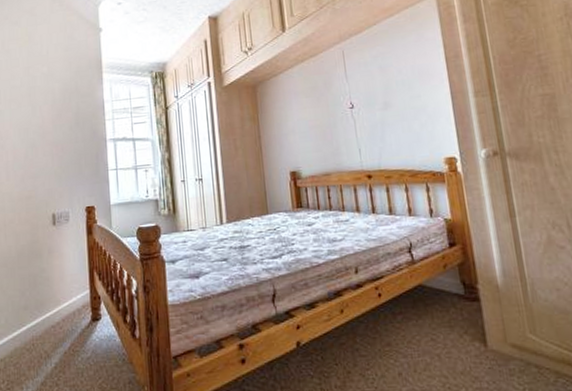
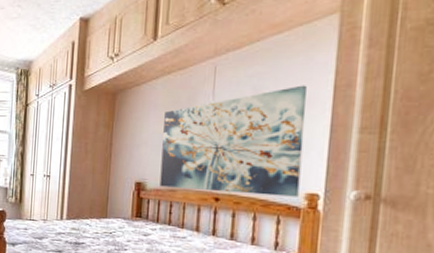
wall art: none [305,59,440,173] -> present [159,85,307,197]

